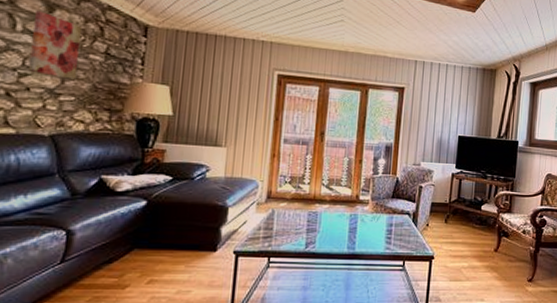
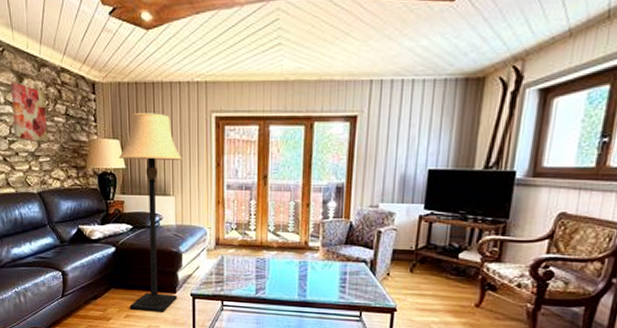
lamp: none [155,61,240,274] -> present [118,113,183,313]

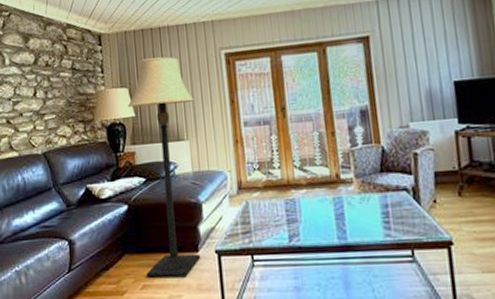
wall art: present [11,82,48,142] -> none [16,43,54,100]

